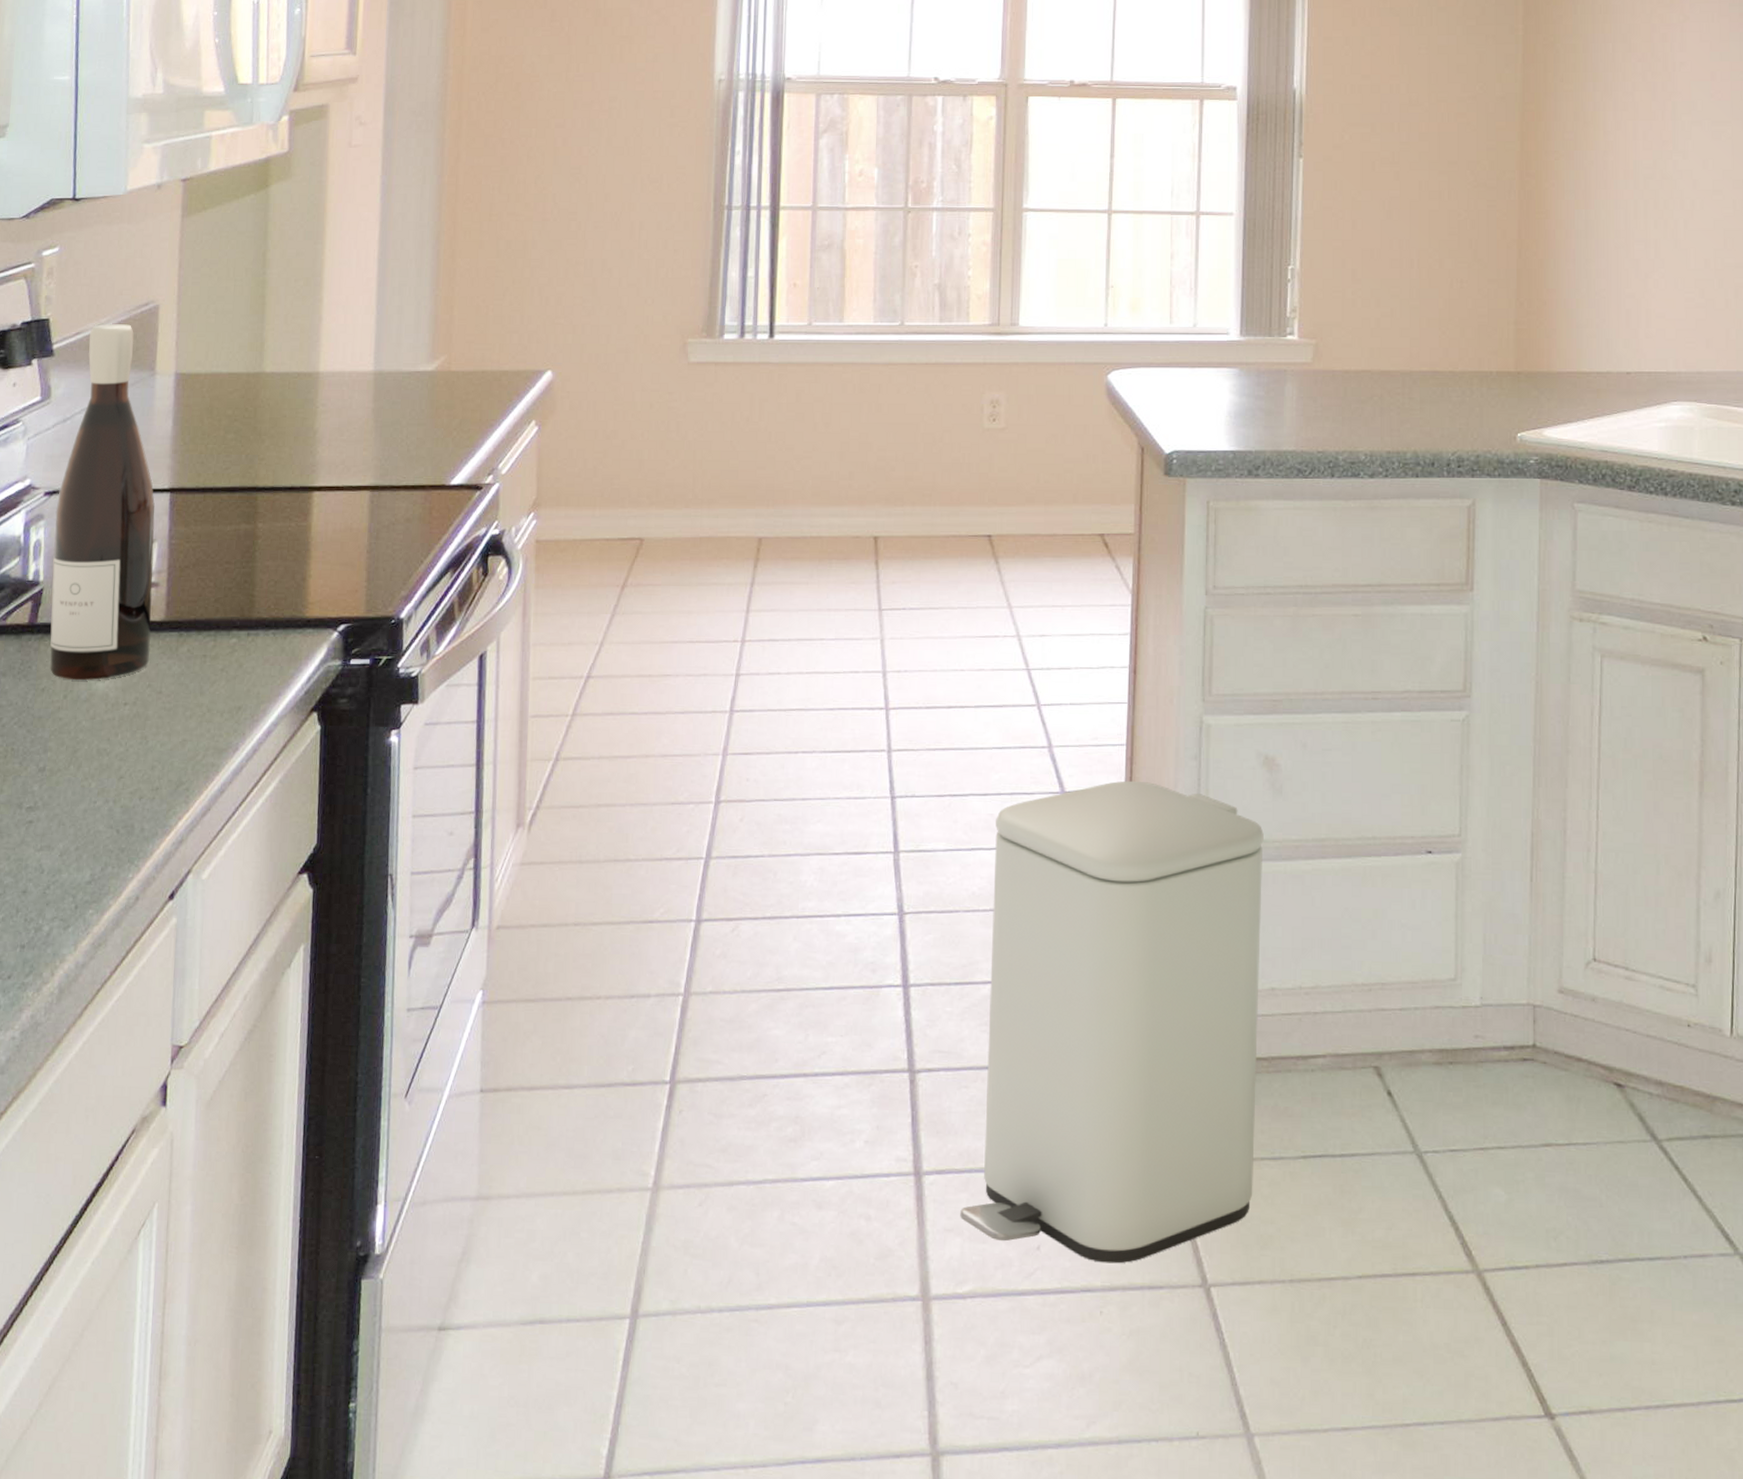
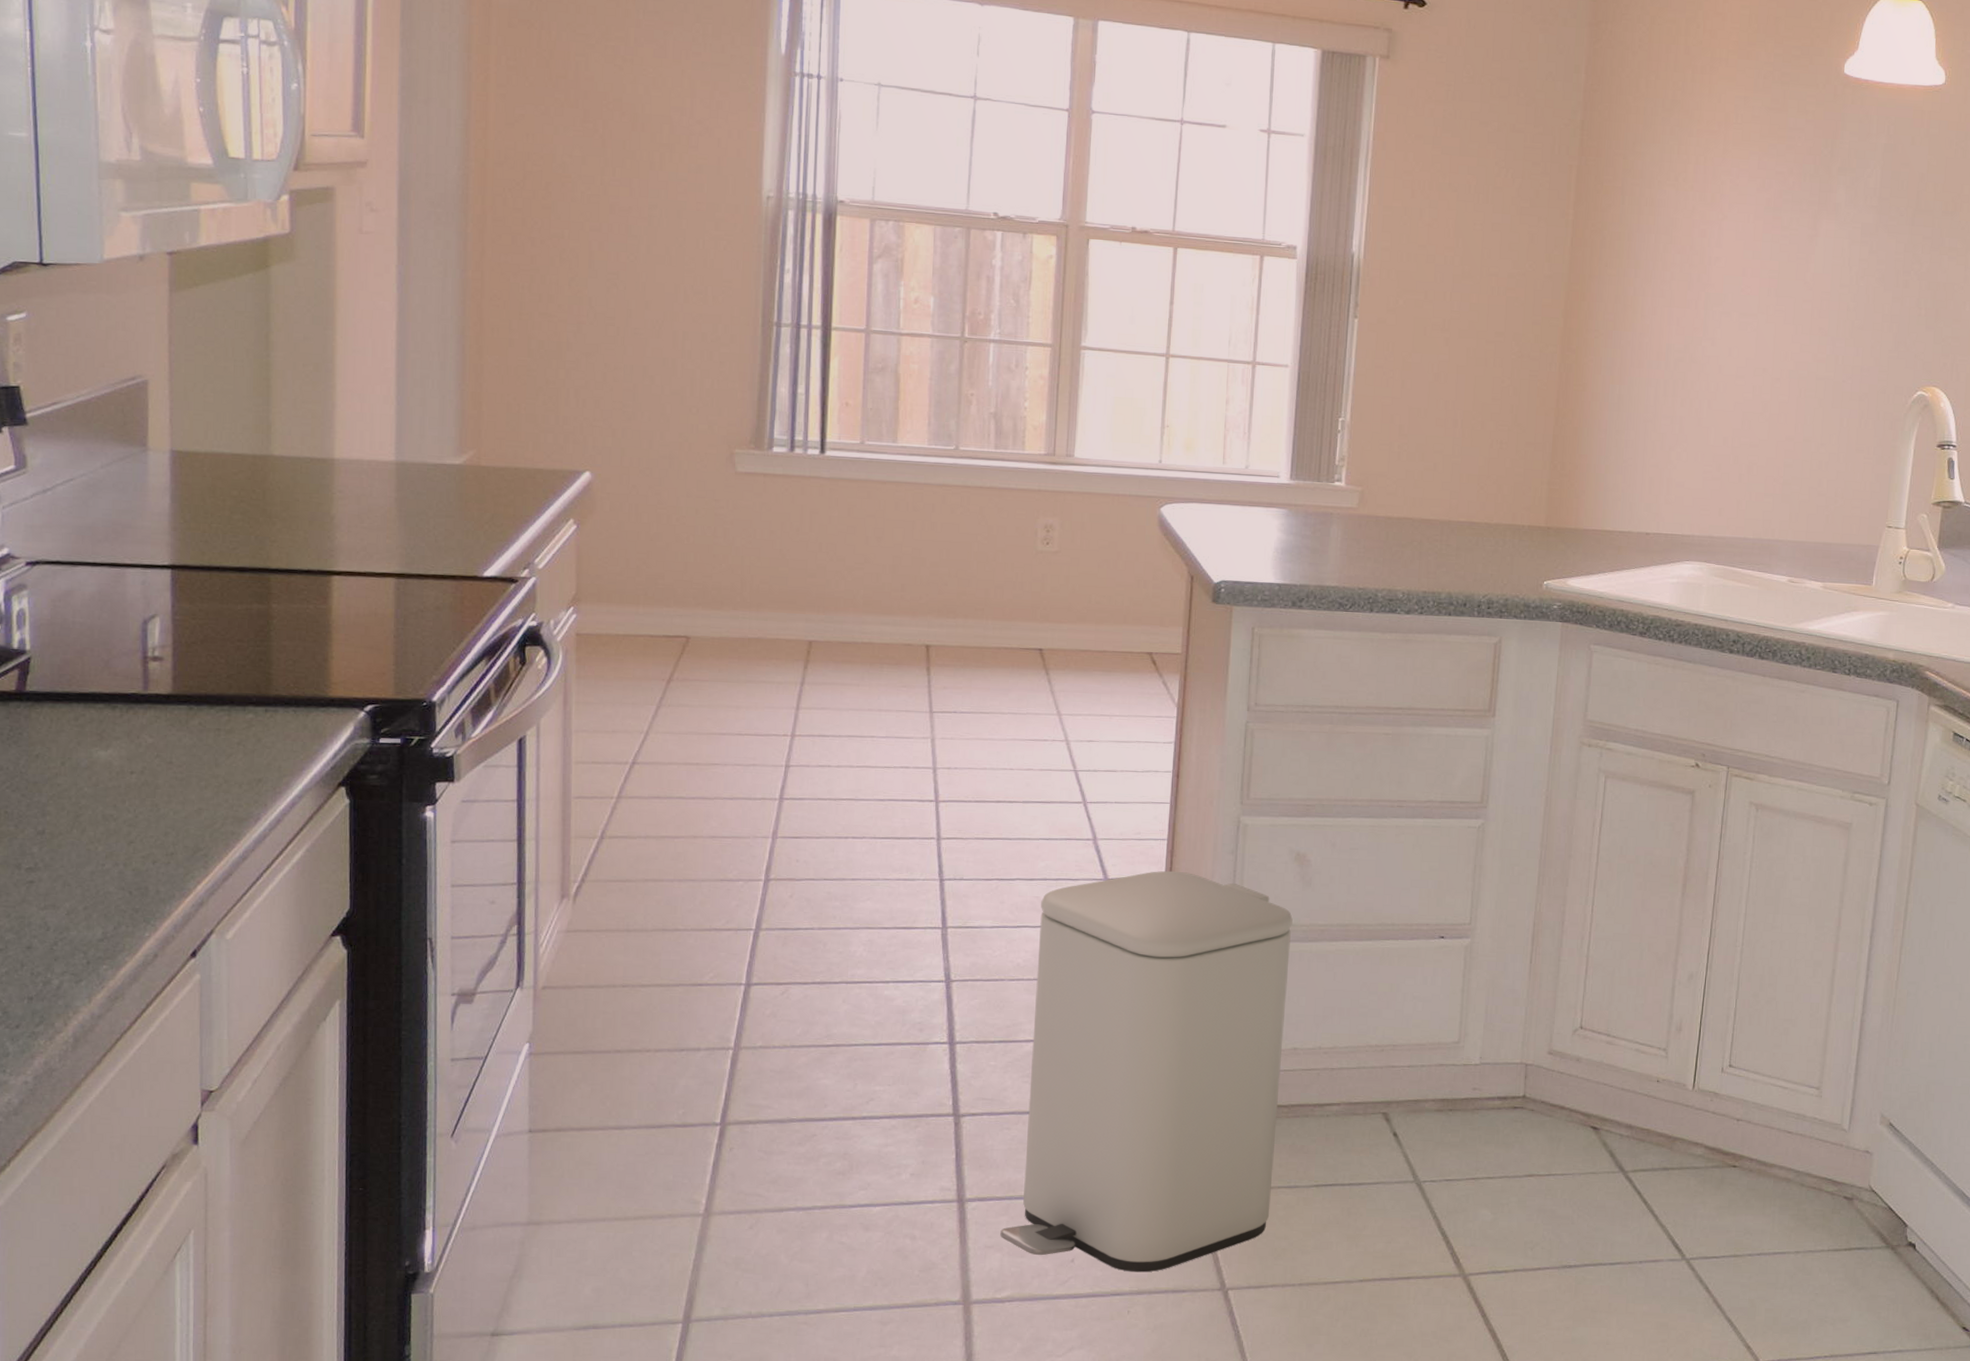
bottle: present [50,324,155,680] -> none [40,396,157,749]

